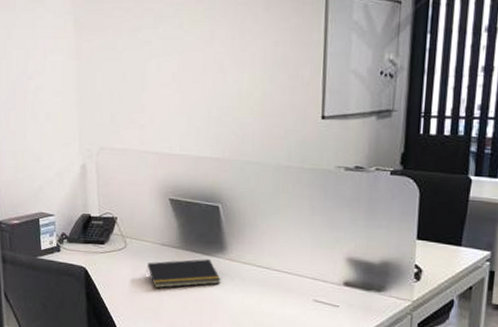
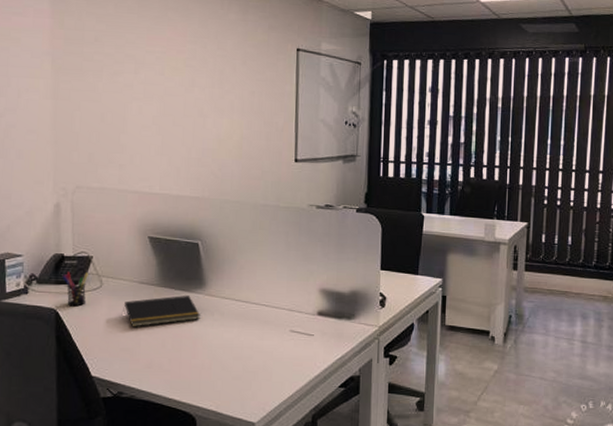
pen holder: none [90,232,113,266] -> present [63,272,88,307]

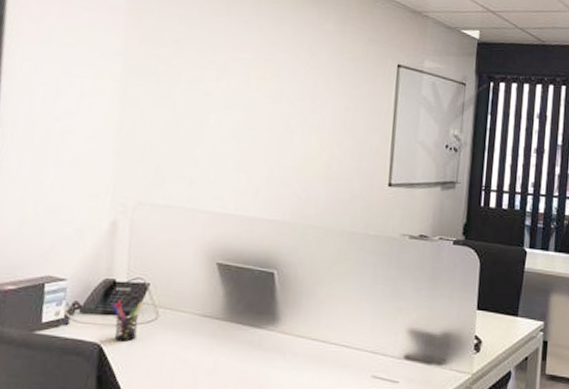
notepad: present [123,295,200,327] -> none [180,332,270,368]

